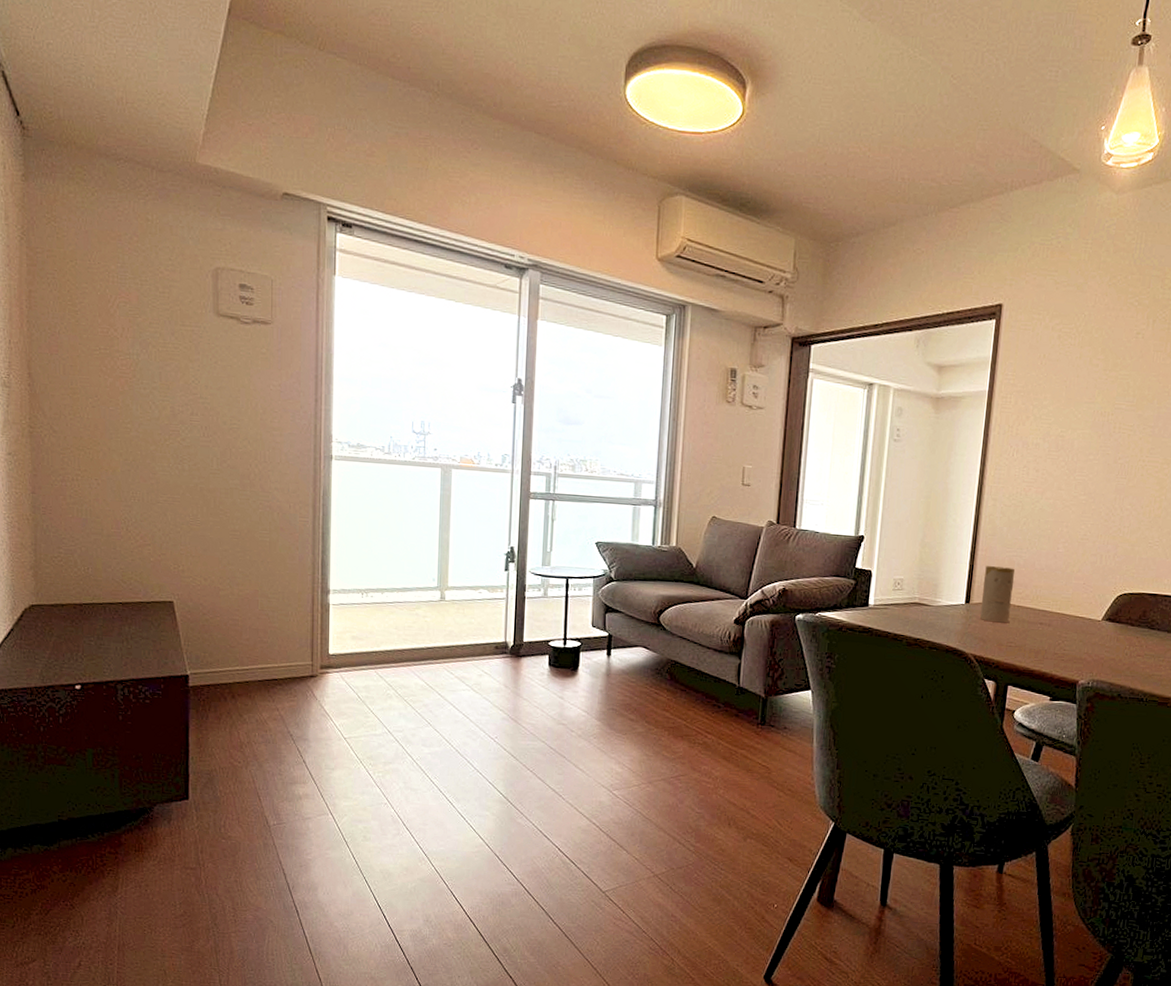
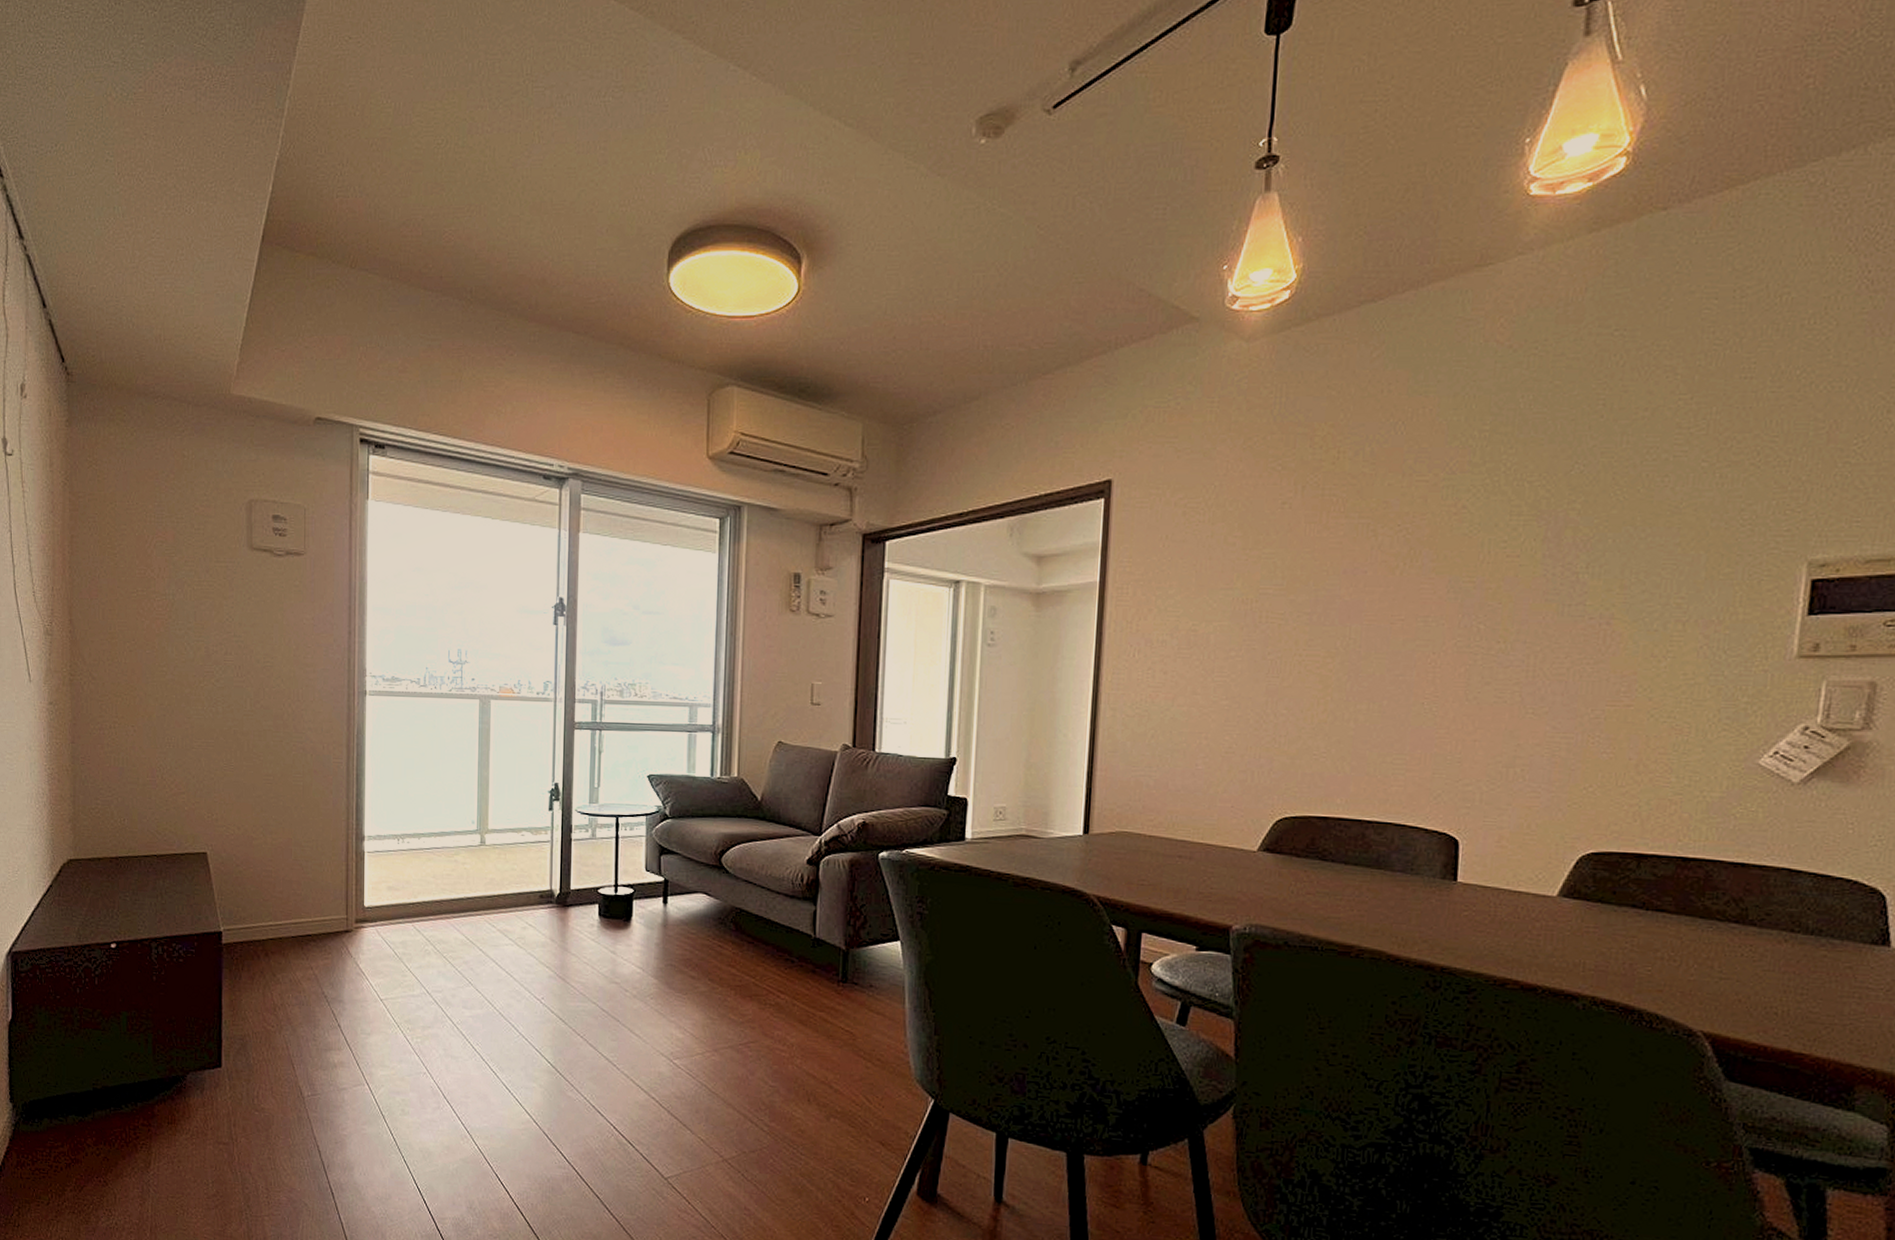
candle: present [979,566,1016,623] -> none [1101,789,1144,857]

